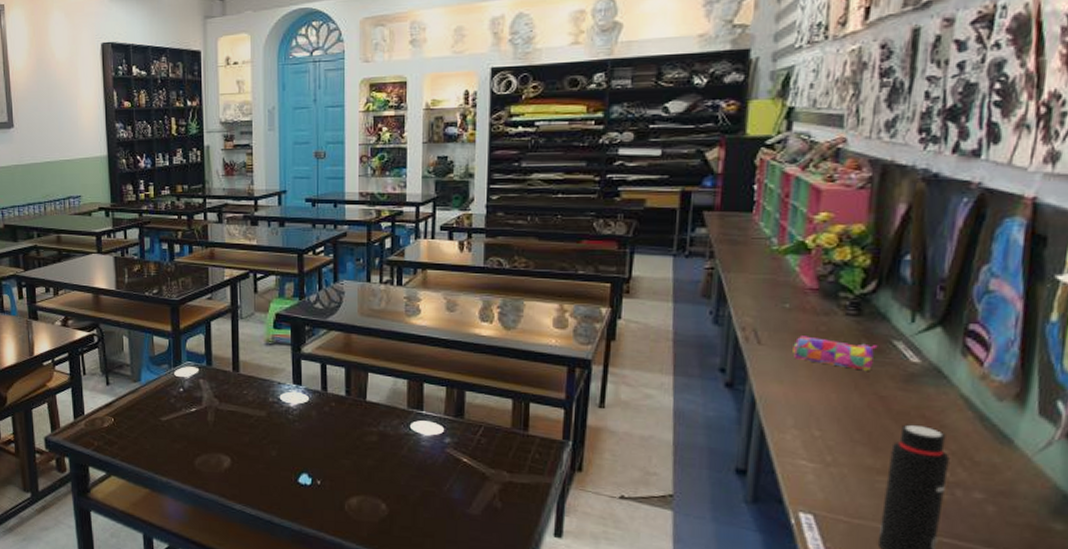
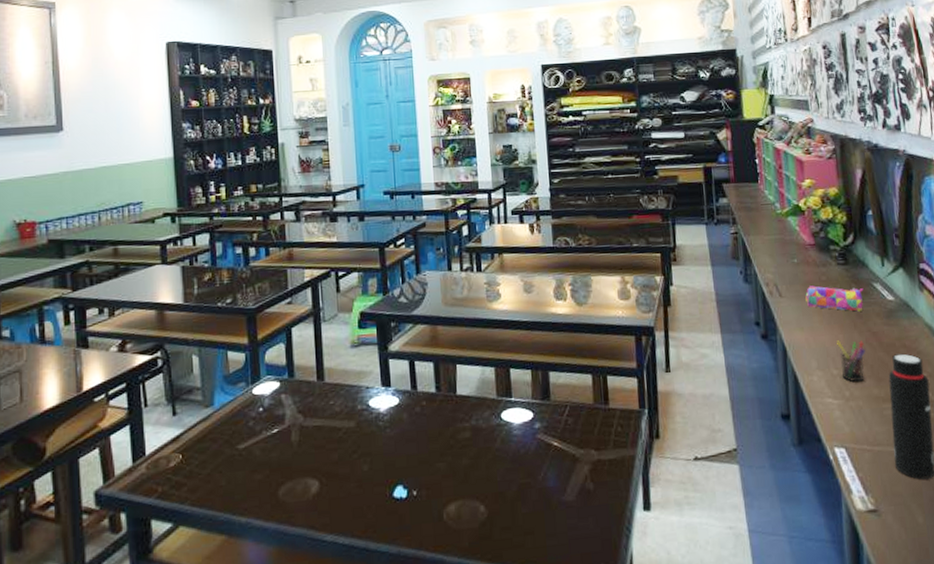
pen holder: none [825,400,865,448] -> present [837,340,866,383]

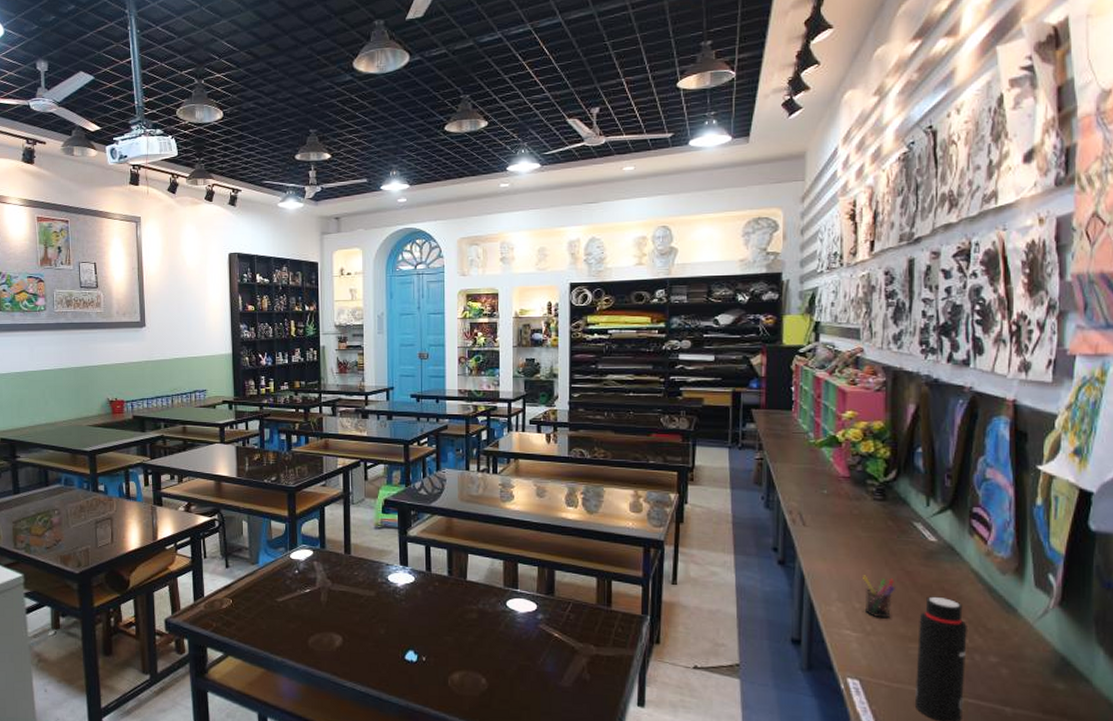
pencil case: present [805,286,864,312] -> none [832,518,901,549]

